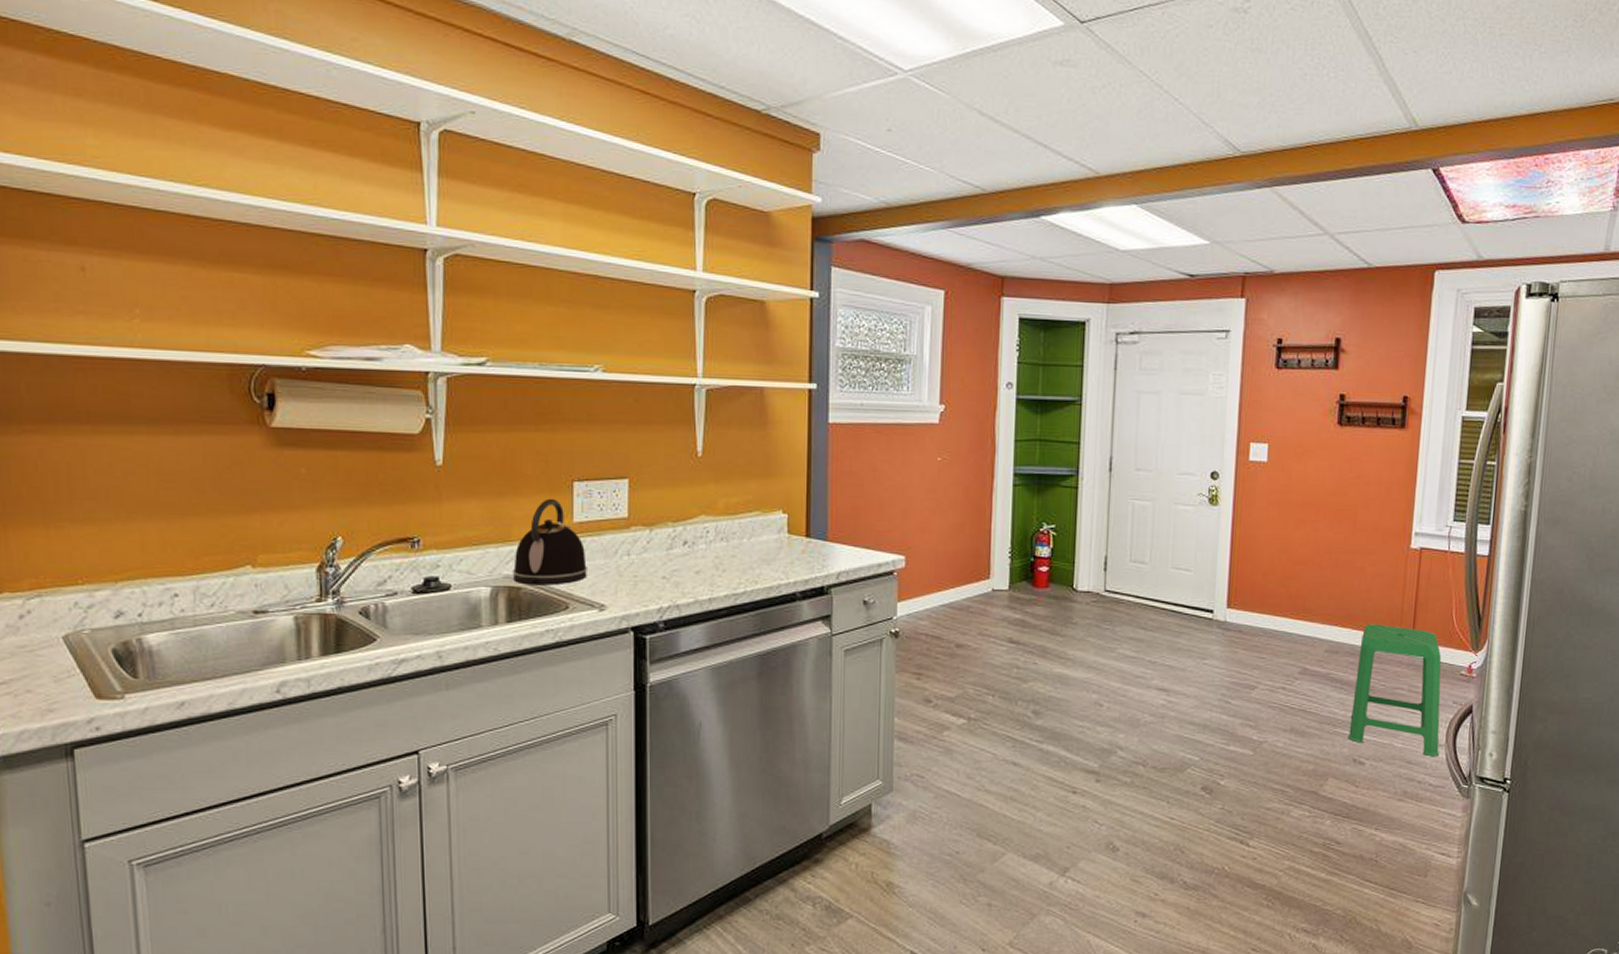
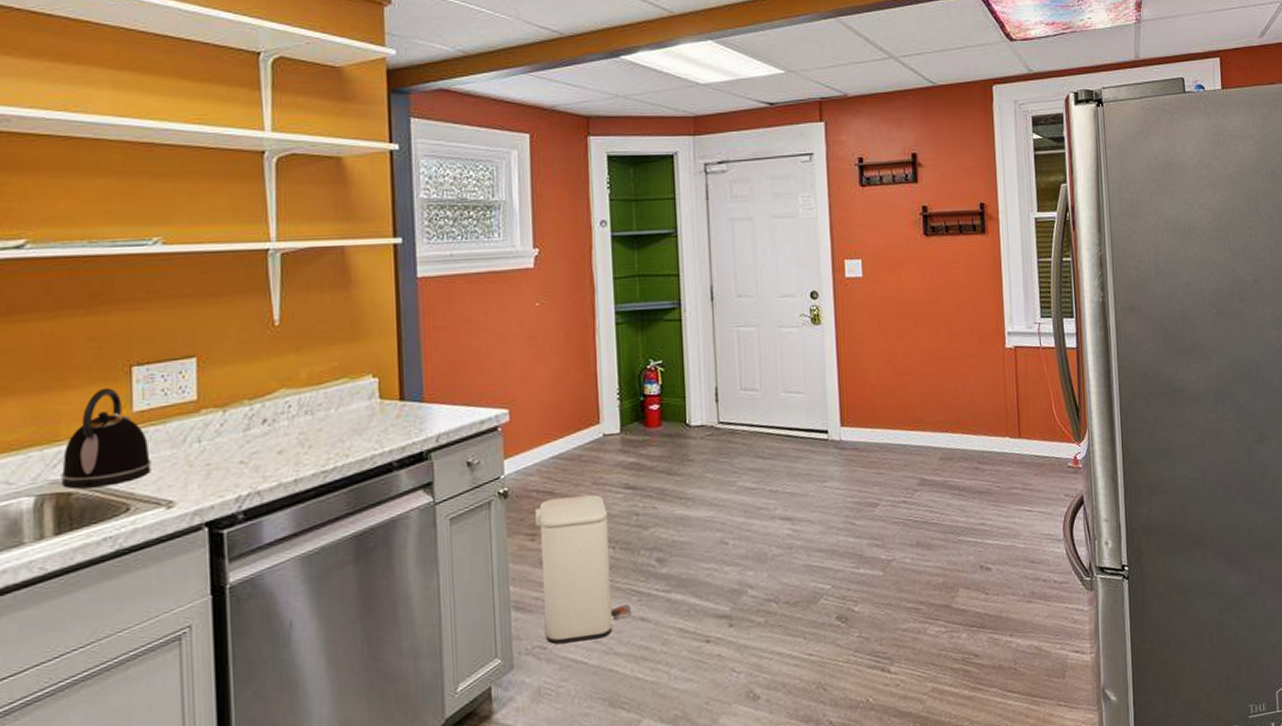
pedal bin: none [921,644,1005,776] -> present [534,495,632,645]
stool: present [1348,624,1442,757] -> none [971,425,1059,553]

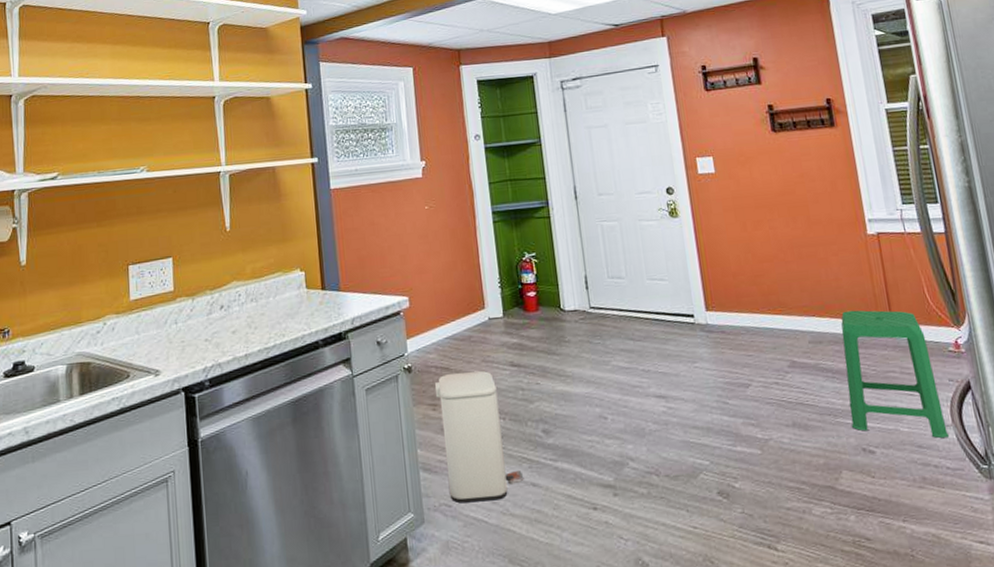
kettle: present [60,387,152,489] -> none [82,282,144,360]
stool: none [971,425,1059,553] -> present [841,310,948,439]

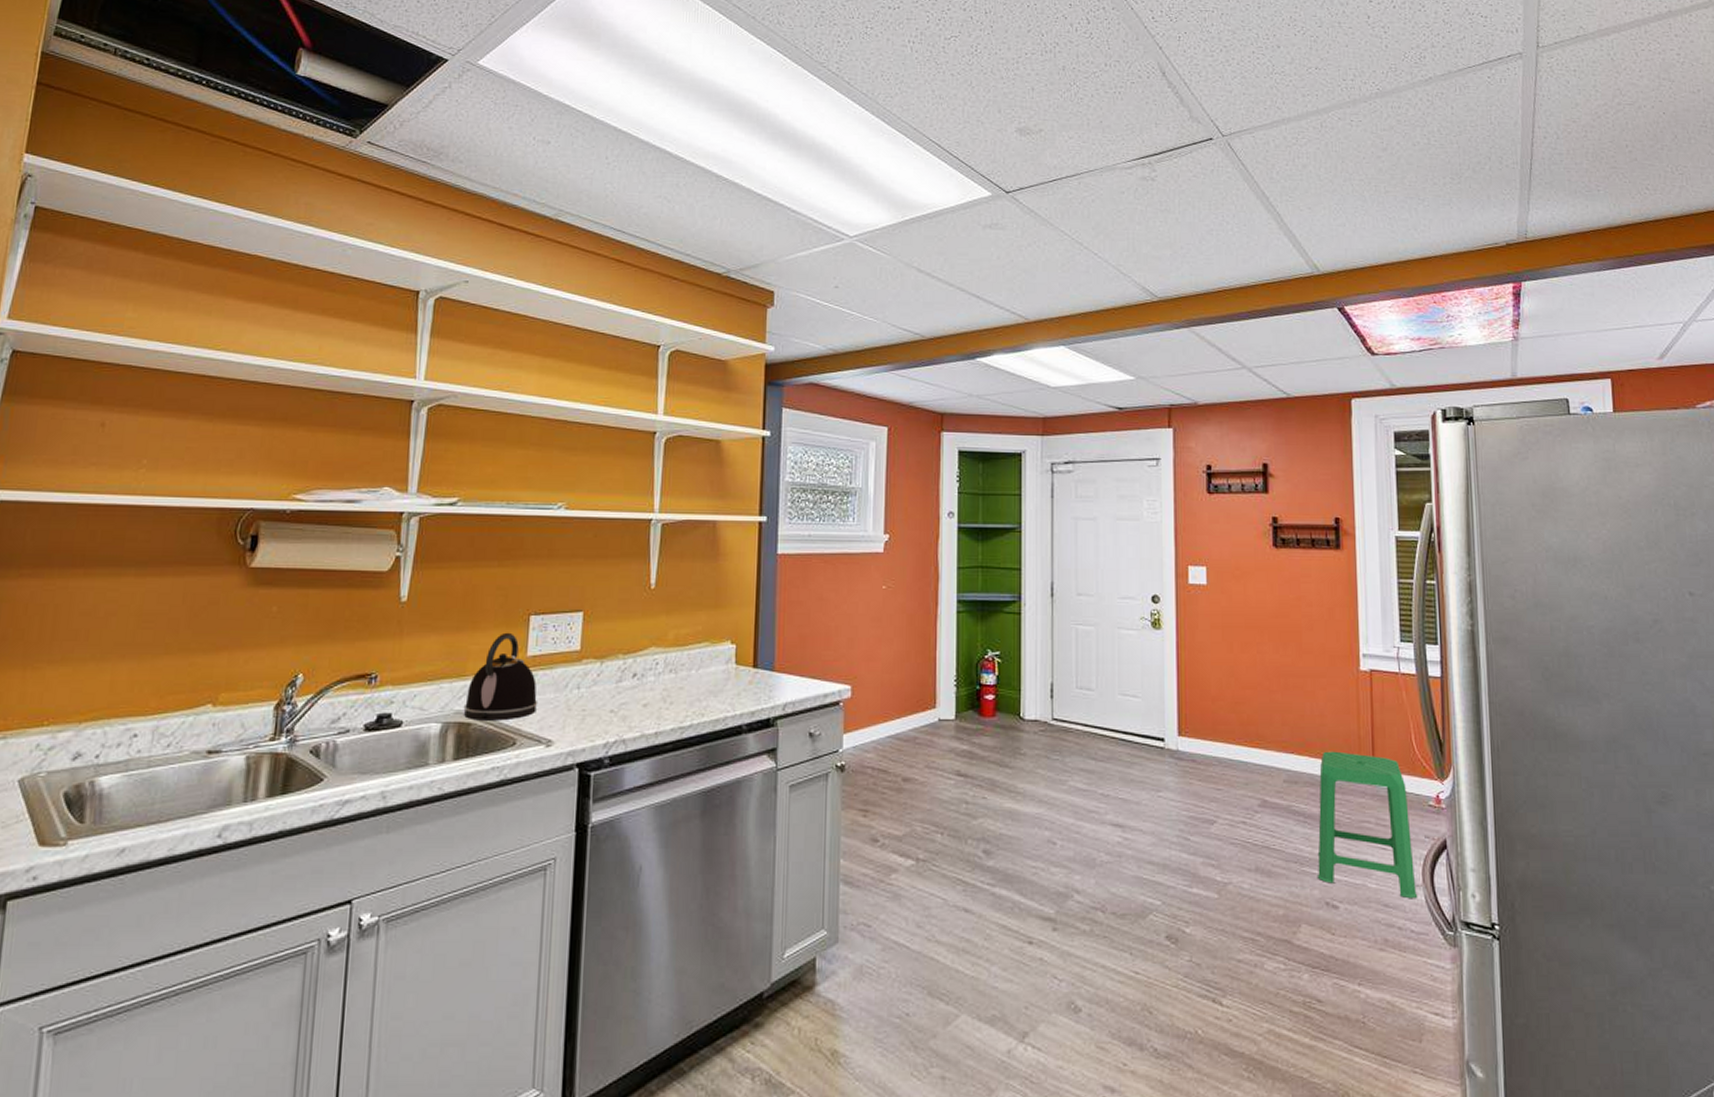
kettle: none [82,282,144,360] -> present [463,632,538,721]
pedal bin: present [434,371,524,504] -> none [868,778,956,924]

